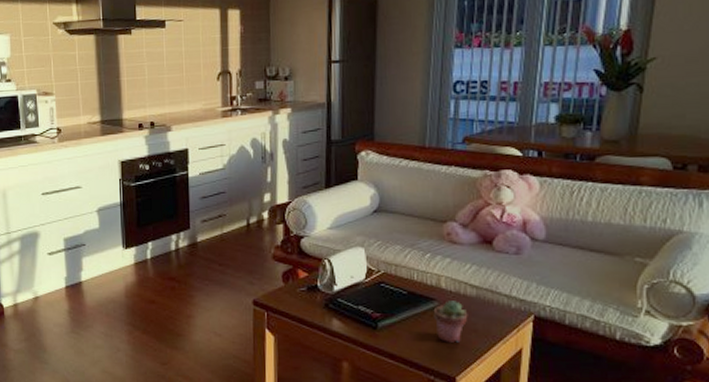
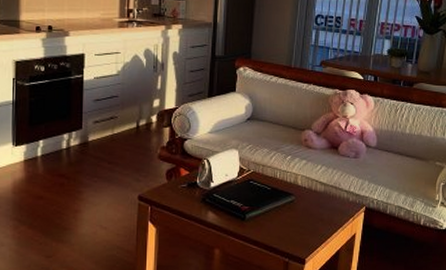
potted succulent: present [433,301,468,343] -> none [290,195,317,230]

